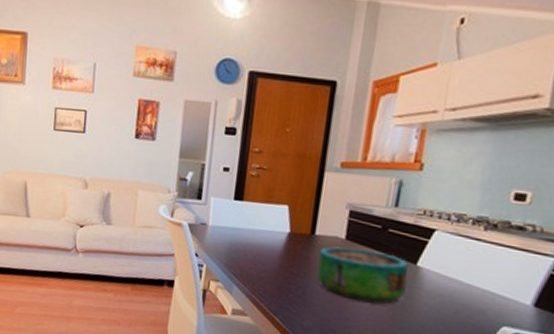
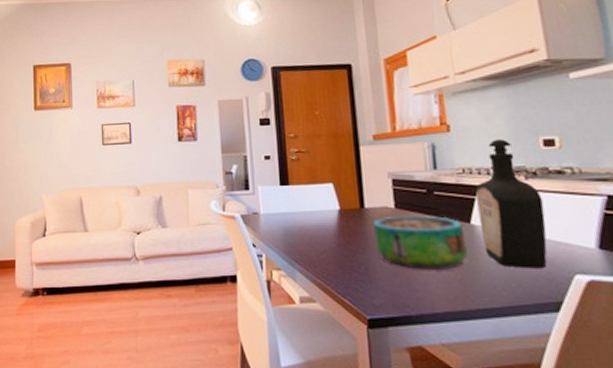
bottle: none [422,185,496,317] -> present [475,139,547,269]

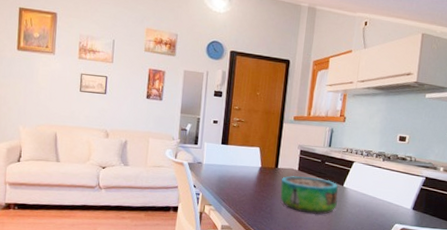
bottle: present [475,139,547,269] -> none [347,132,390,219]

